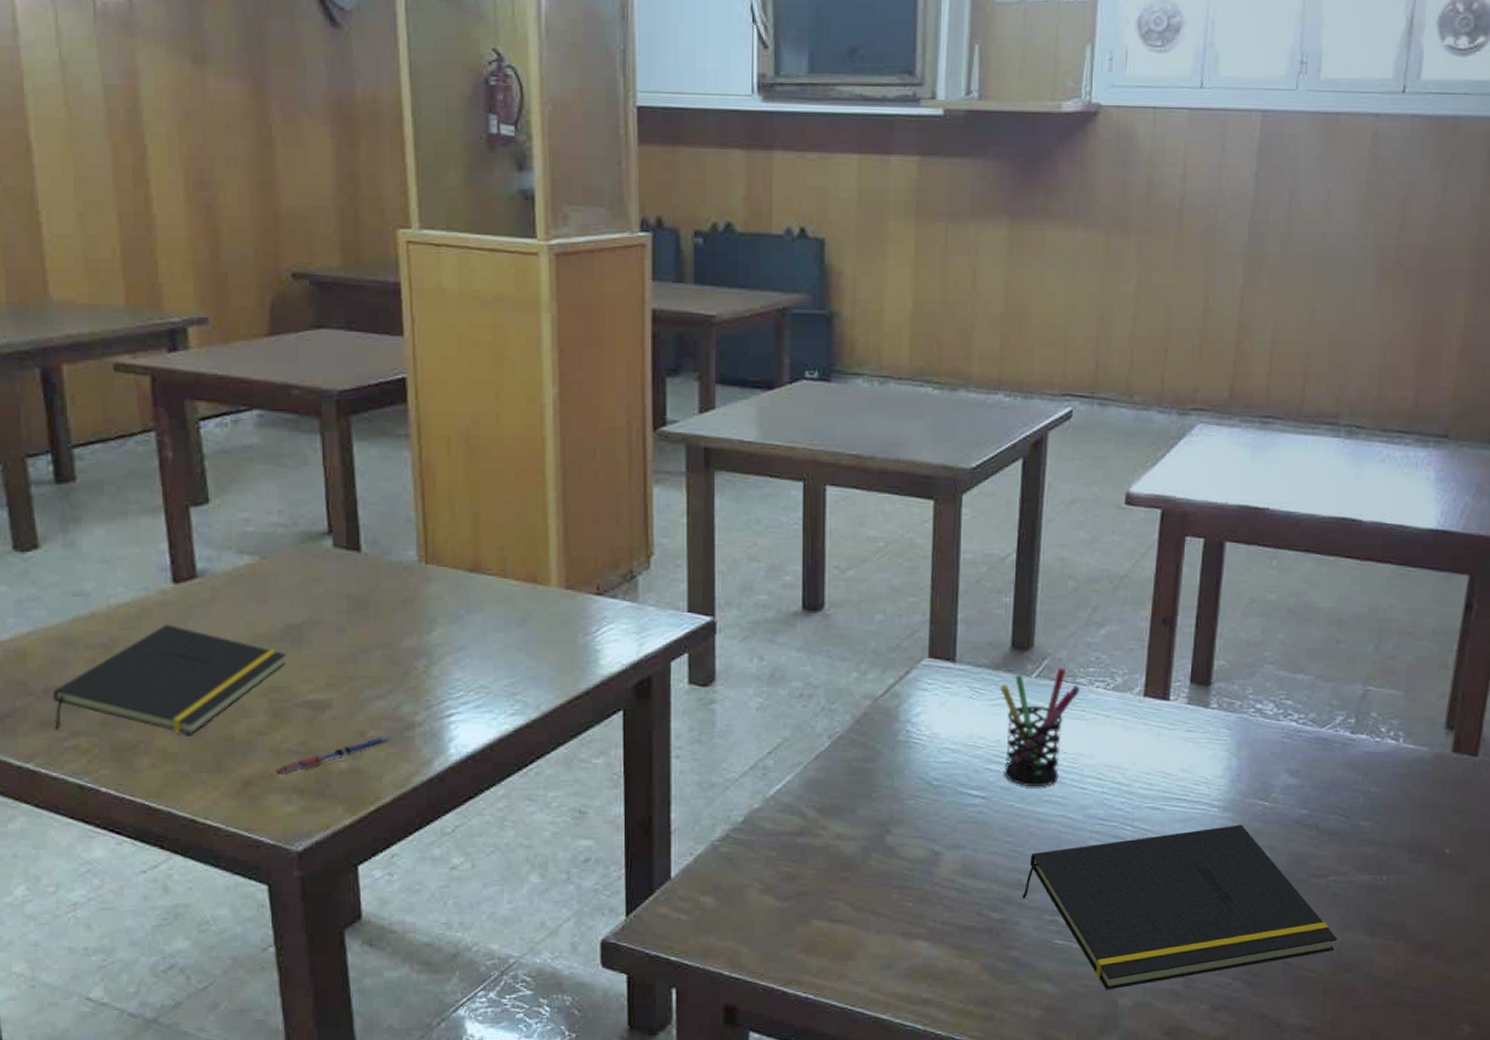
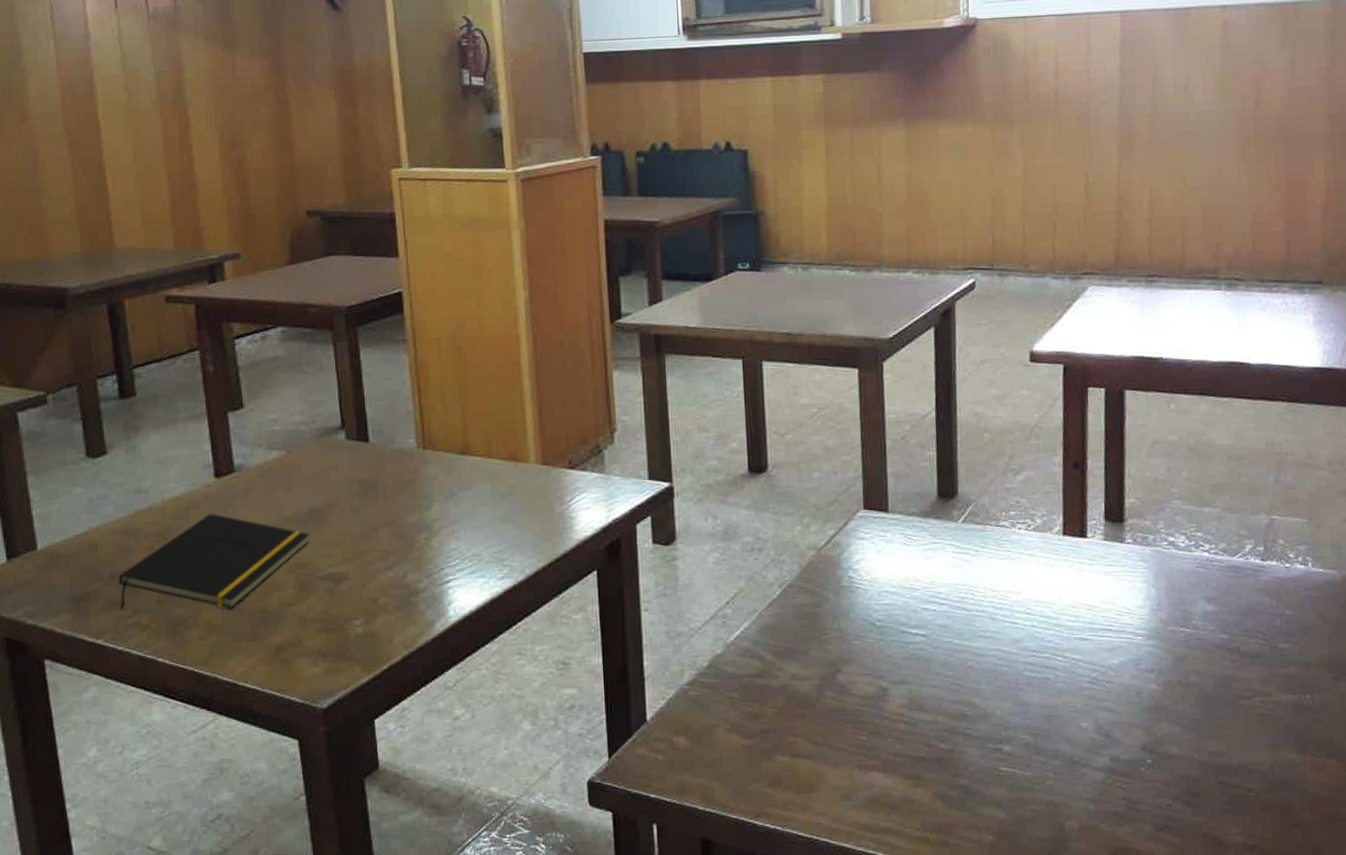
pen: present [275,735,391,776] -> none [302,602,399,642]
pen holder: present [1001,667,1081,787] -> none [931,512,1004,624]
notepad: present [1022,825,1338,990] -> none [966,651,1270,814]

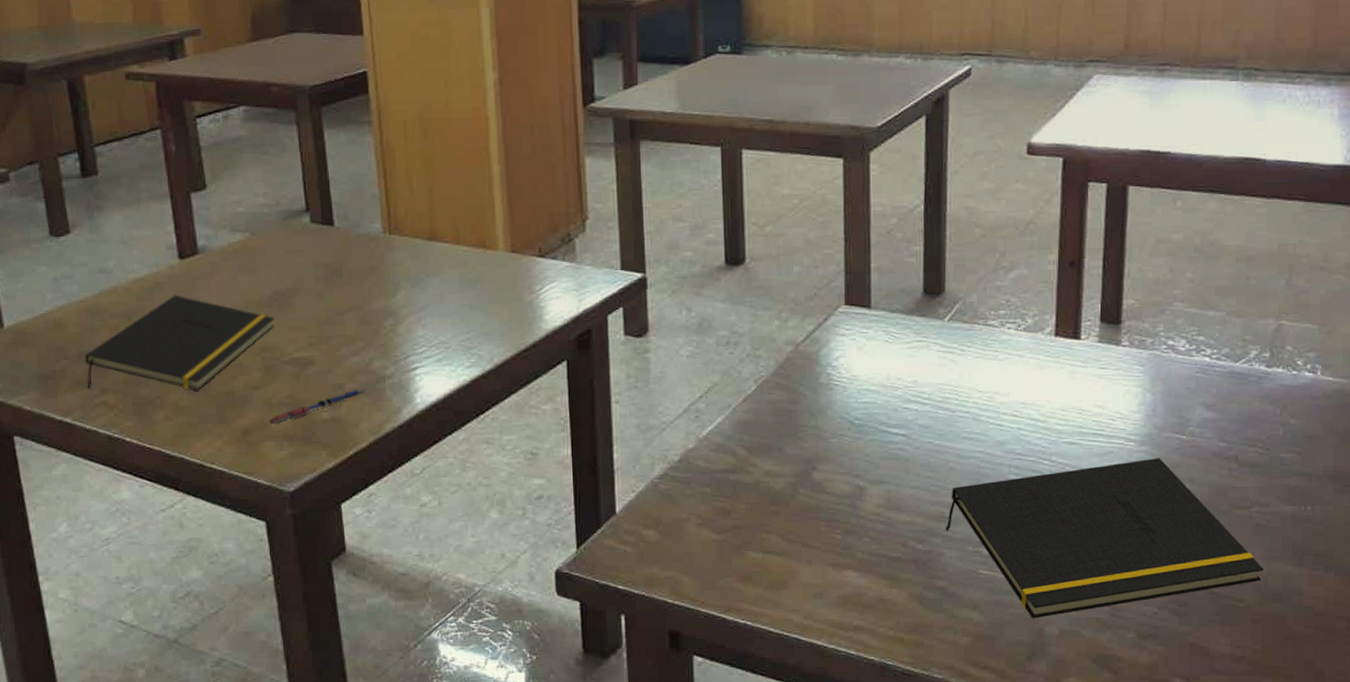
pen: none [302,602,399,642] -> present [268,388,366,425]
notepad: none [966,651,1270,814] -> present [945,458,1265,619]

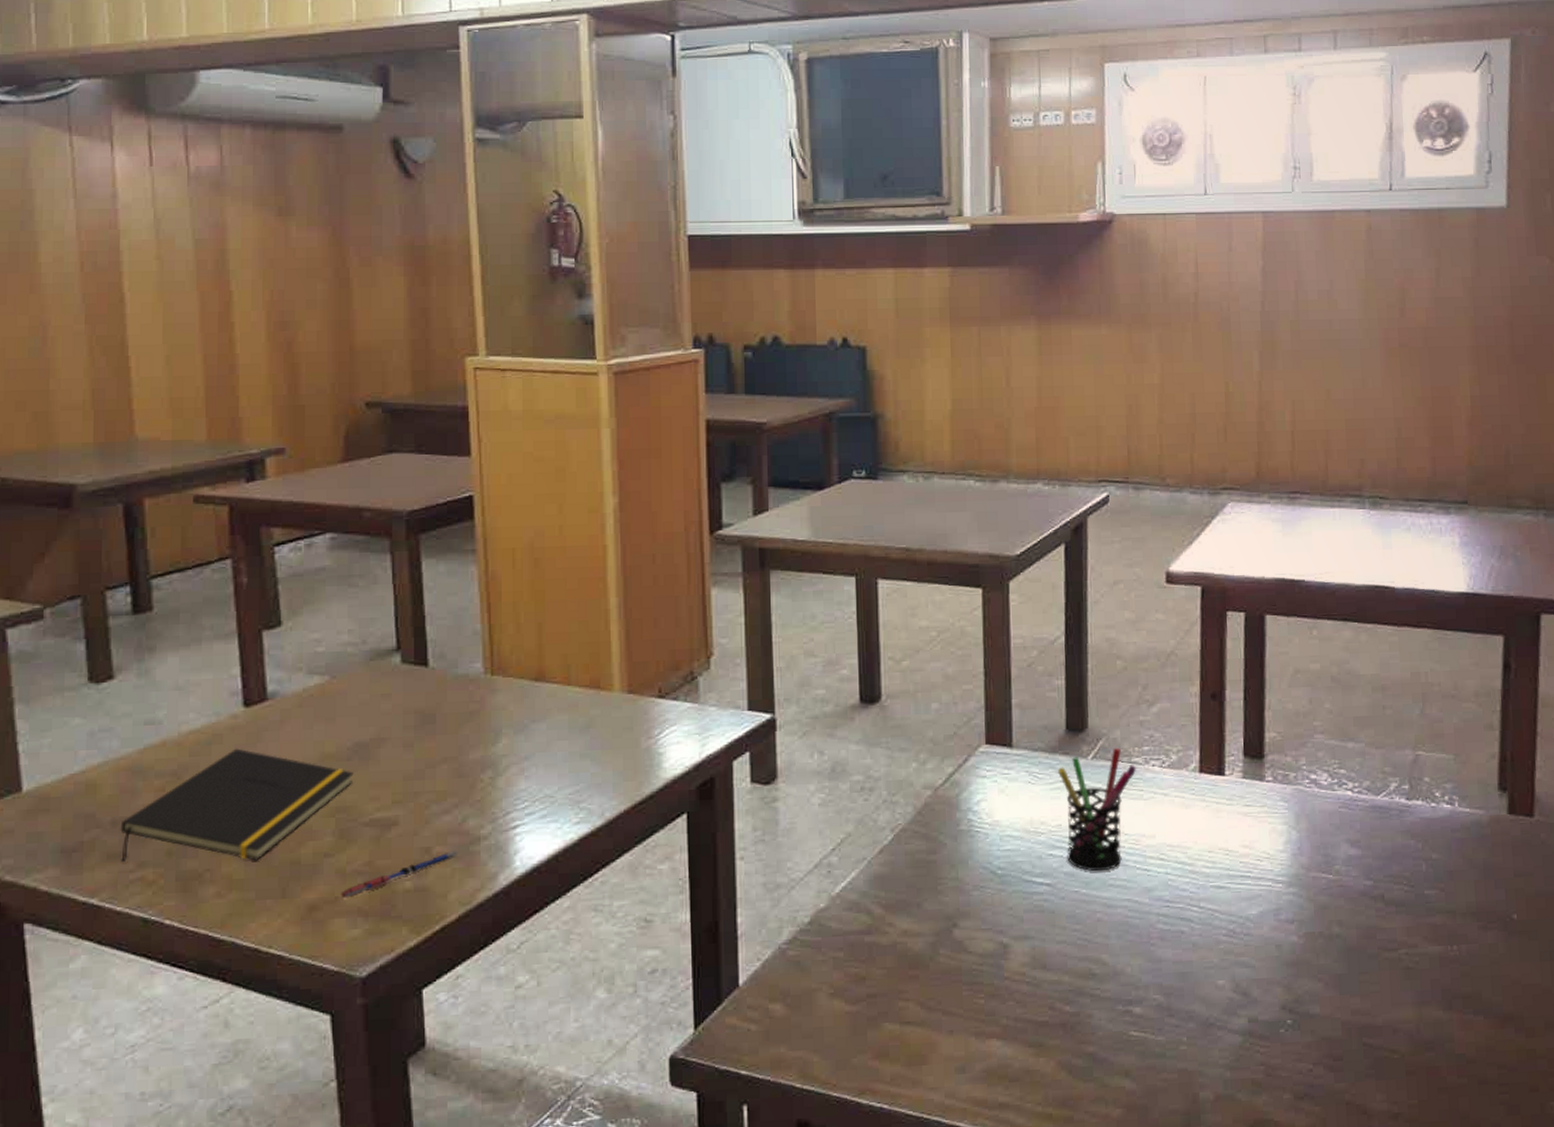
pen holder: none [915,310,993,425] -> present [1058,747,1137,872]
notepad: present [945,458,1265,619] -> none [1093,900,1416,1084]

